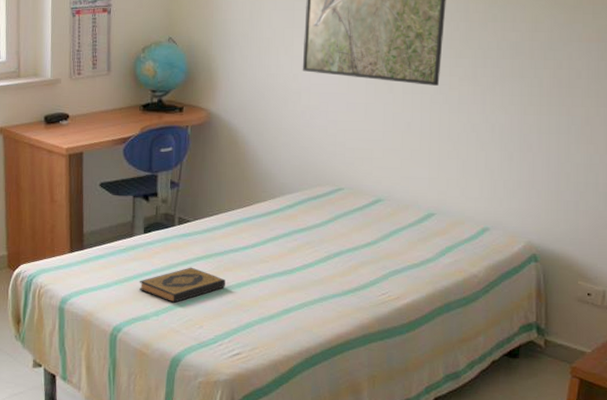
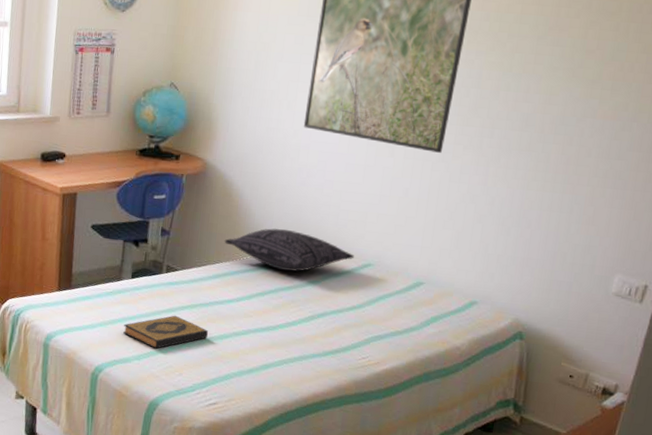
pillow: none [234,172,364,213] -> present [224,228,354,272]

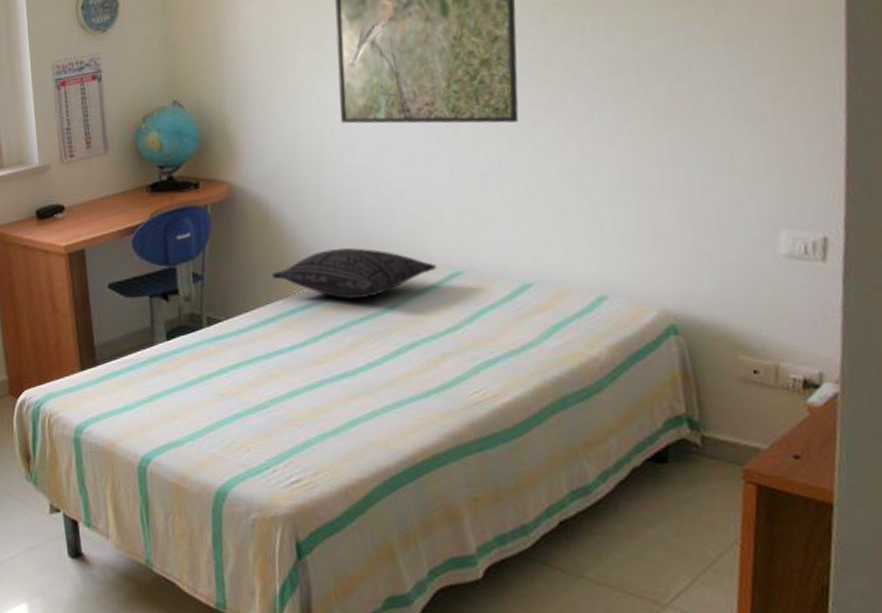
hardback book: present [122,315,208,349] -> none [166,377,273,423]

